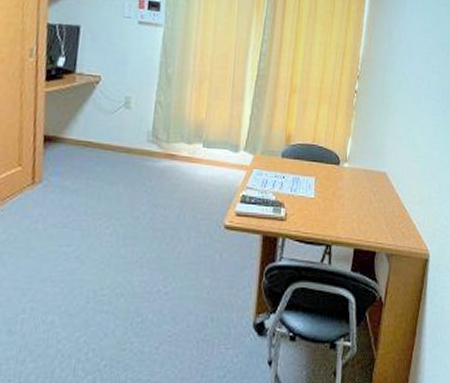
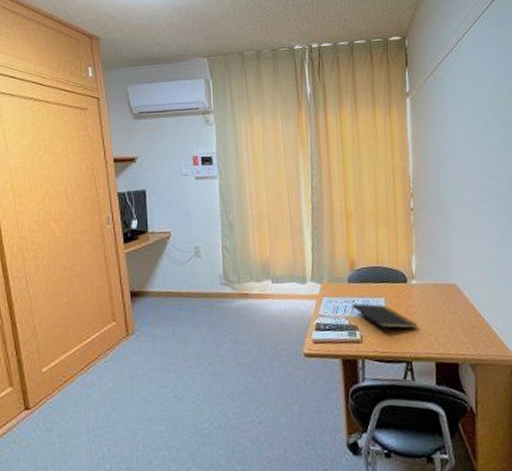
notepad: none [281,180,343,216] -> present [352,303,418,335]

